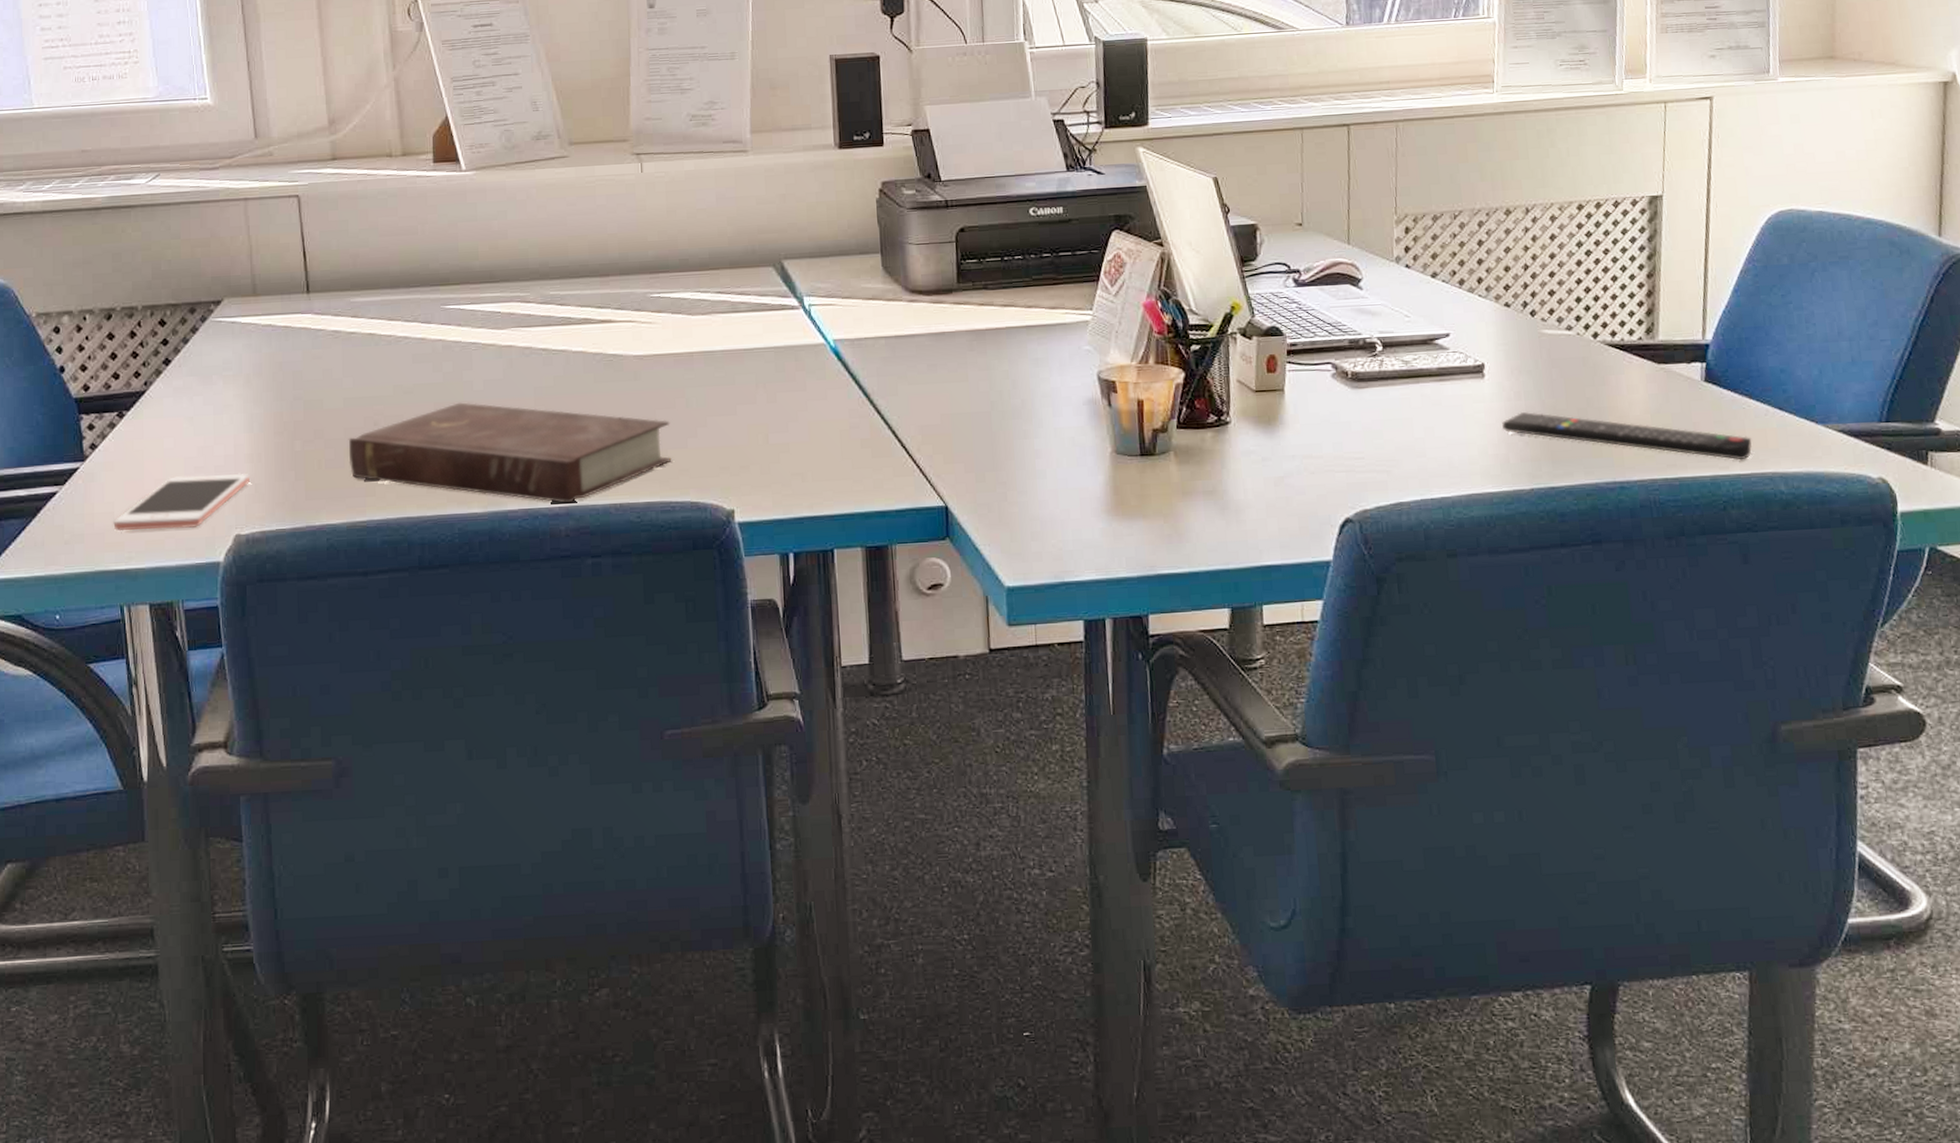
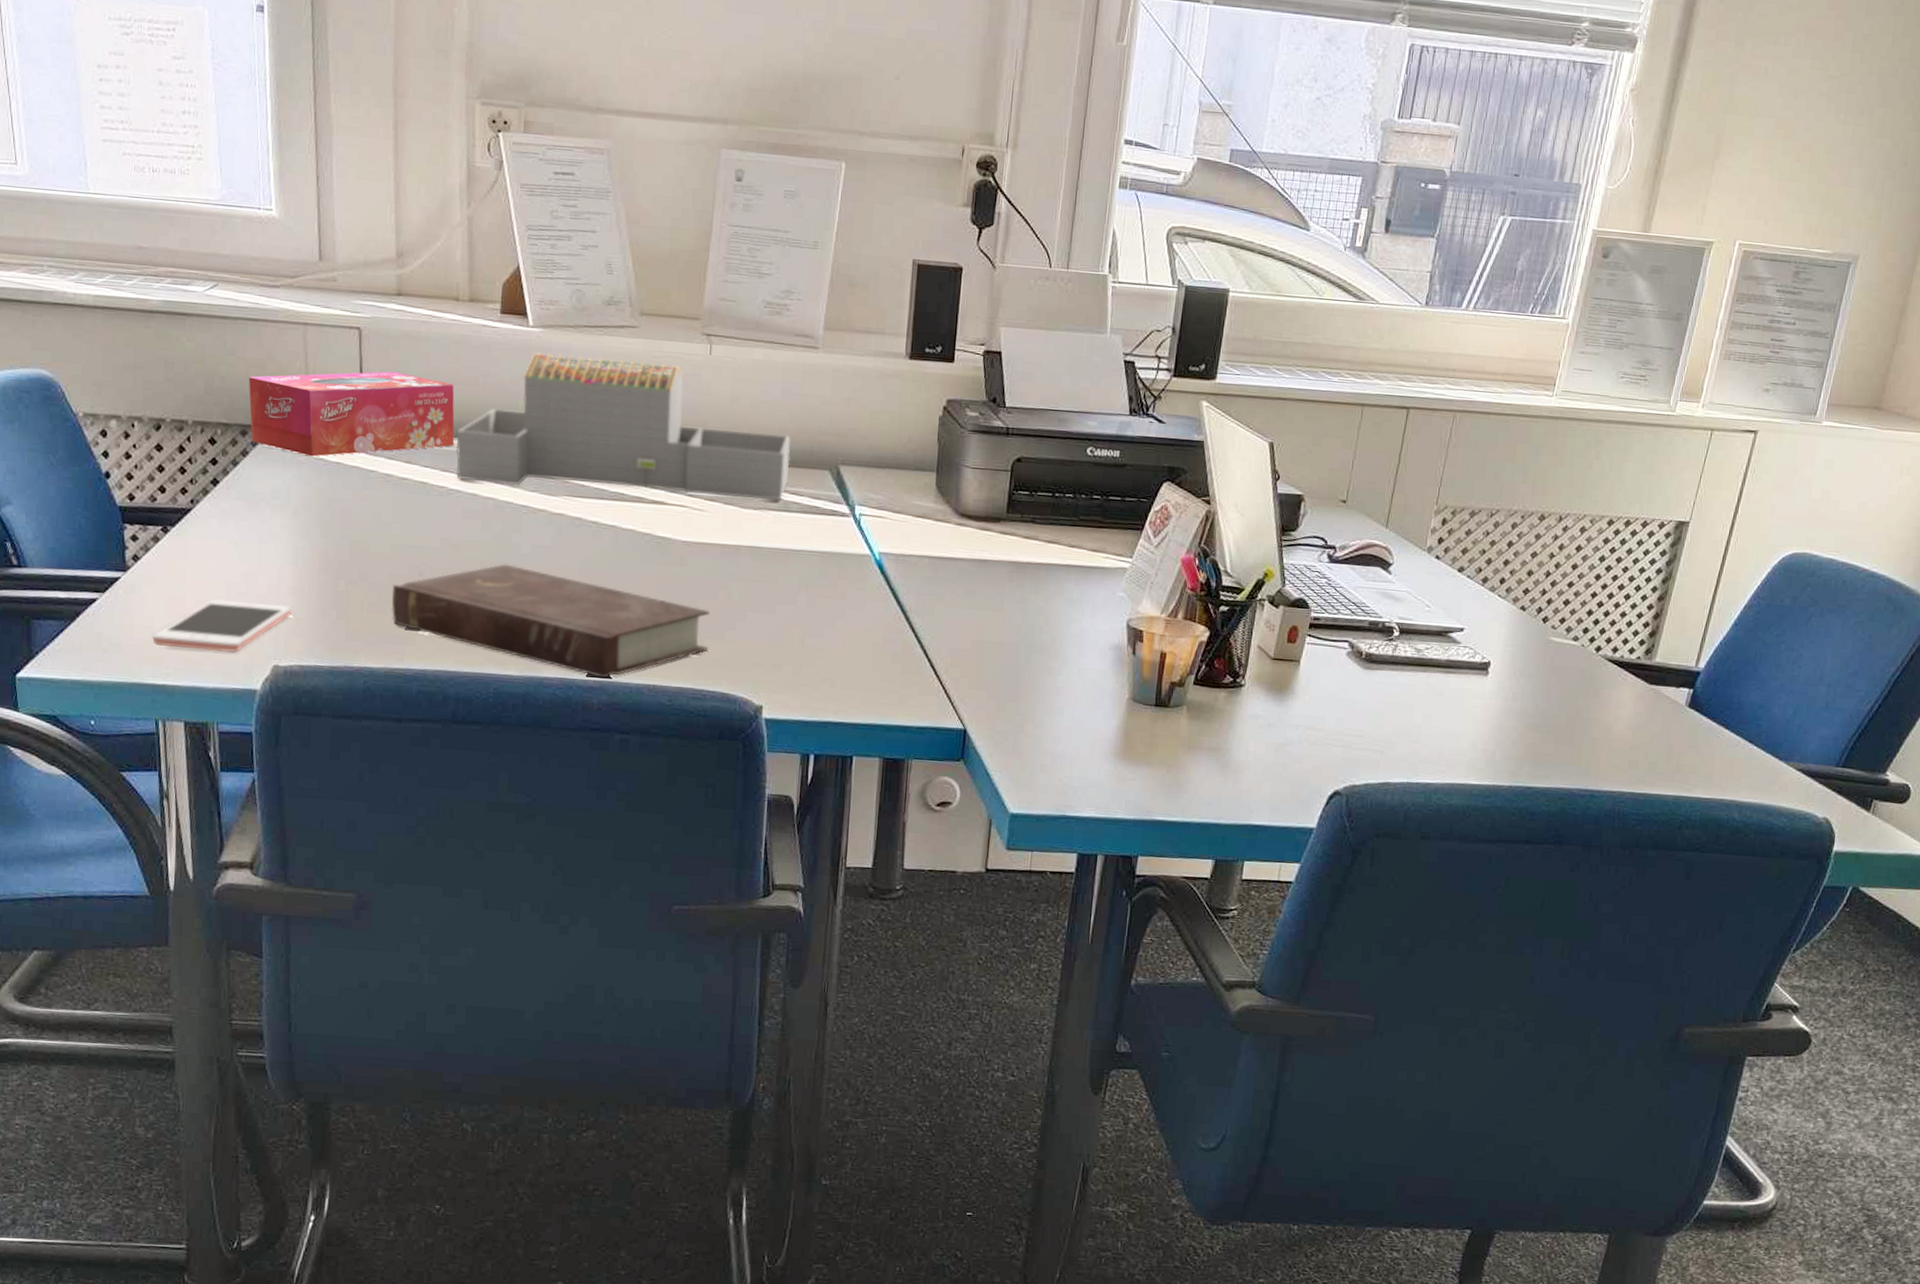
tissue box: none [193,231,399,324] -> present [248,371,455,457]
architectural model: none [400,187,734,326] -> present [456,352,791,501]
remote control: present [1502,412,1752,460] -> none [1495,713,1719,785]

